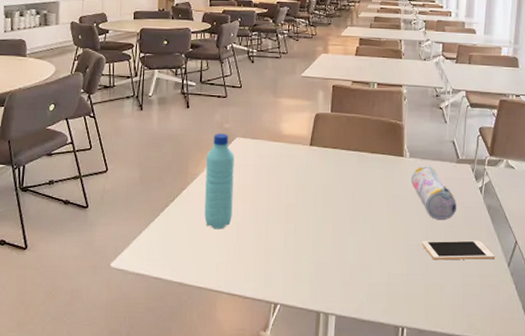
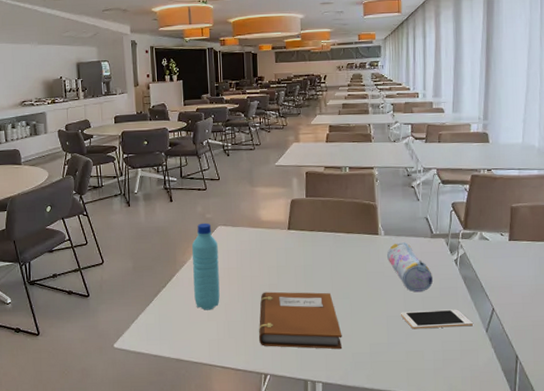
notebook: none [271,212,360,279] -> present [259,291,343,350]

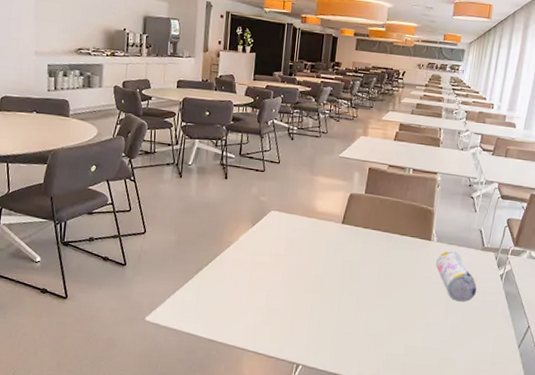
water bottle: present [192,223,220,310] -> none [236,205,269,295]
notebook: present [259,291,343,350] -> none [296,283,380,349]
cell phone: present [401,309,473,329] -> none [440,319,507,340]

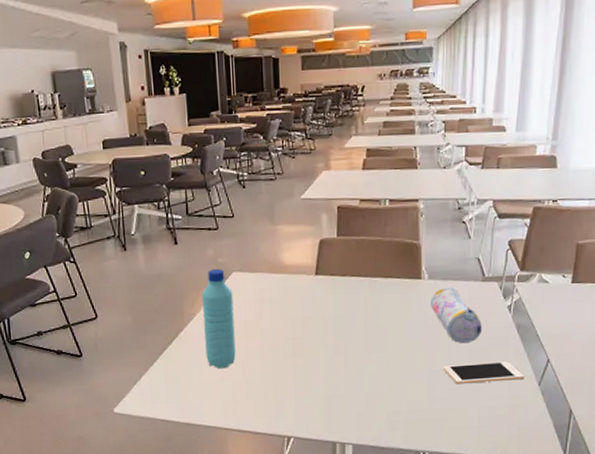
water bottle: none [236,205,269,295] -> present [202,268,236,369]
cell phone: none [440,319,507,340] -> present [444,361,524,385]

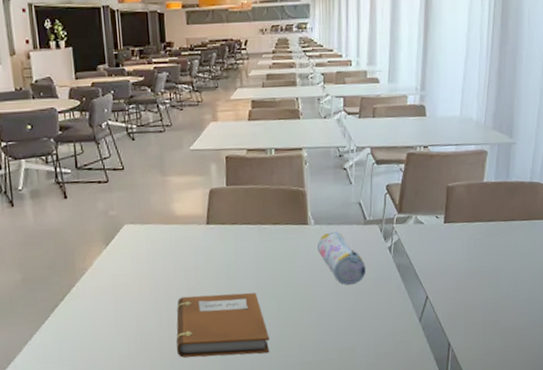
water bottle: present [202,268,236,369] -> none [94,221,130,323]
notebook: none [281,346,376,409] -> present [176,292,270,358]
cell phone: present [444,361,524,385] -> none [332,300,406,325]

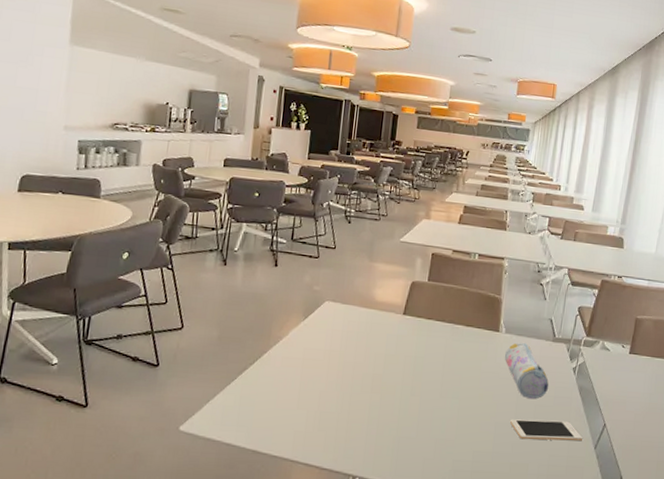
notebook: present [176,292,270,358] -> none [352,382,445,455]
cell phone: none [332,300,406,325] -> present [510,419,582,441]

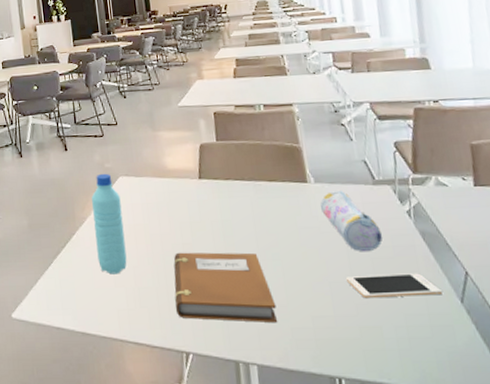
water bottle: none [285,295,323,397] -> present [92,173,127,275]
notebook: none [352,382,445,455] -> present [173,252,278,323]

